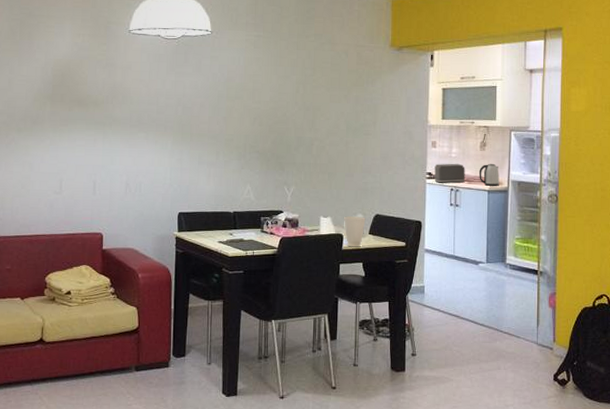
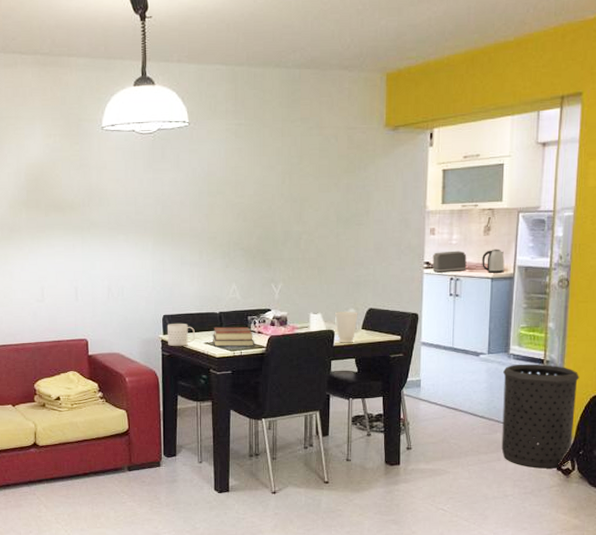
mug: none [181,220,209,245] -> present [167,323,195,347]
books: none [226,226,266,247] -> present [213,326,254,347]
laundry basket: none [500,274,570,379] -> present [501,363,579,469]

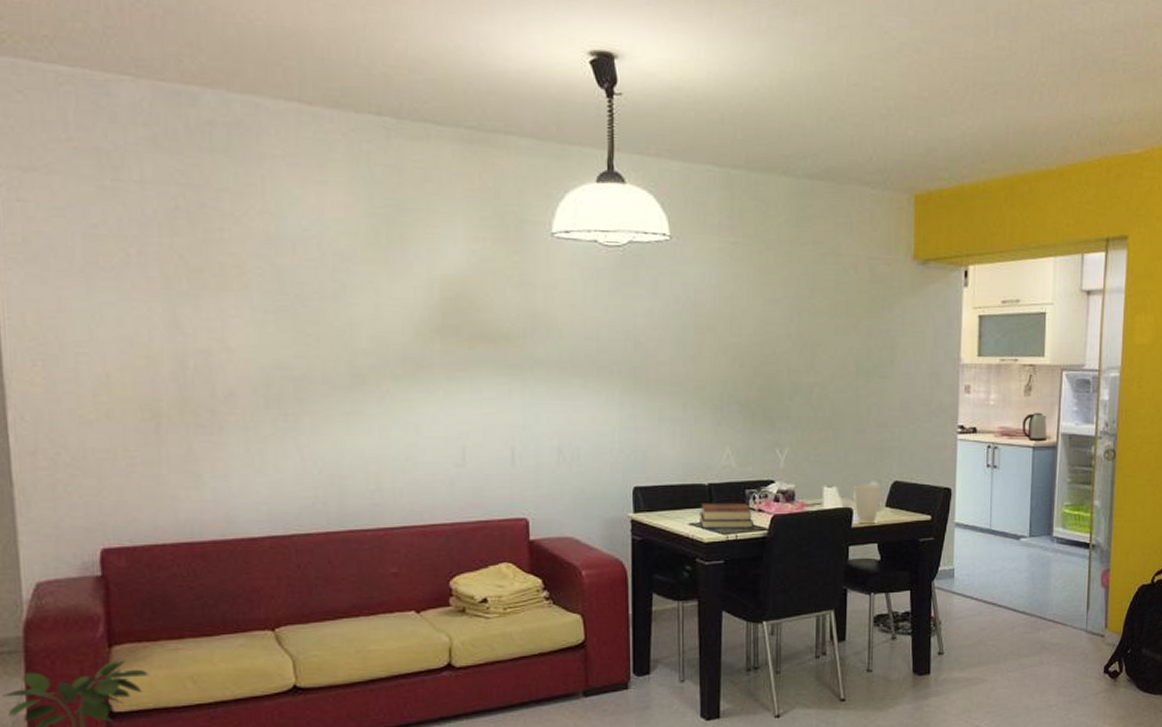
mug: present [167,323,195,347] -> none [639,497,676,529]
toaster: present [432,250,467,273] -> none [967,413,1006,439]
laundry basket: present [501,363,579,469] -> none [1044,548,1127,672]

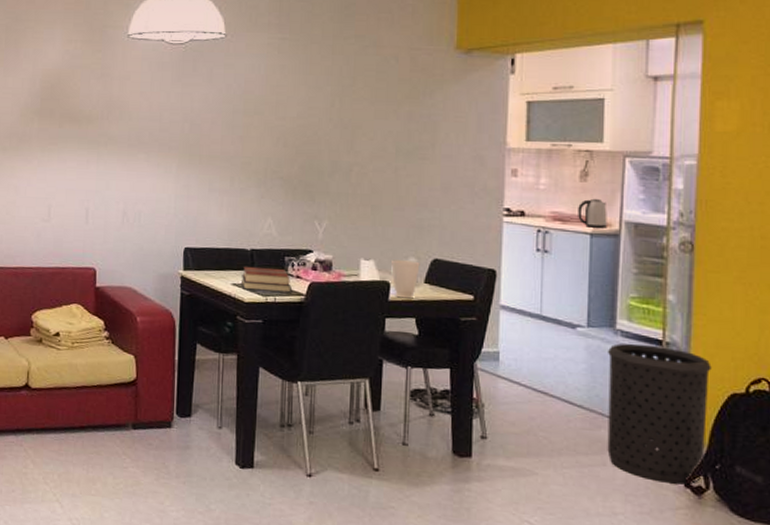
laundry basket: none [1044,548,1127,672] -> present [607,343,712,485]

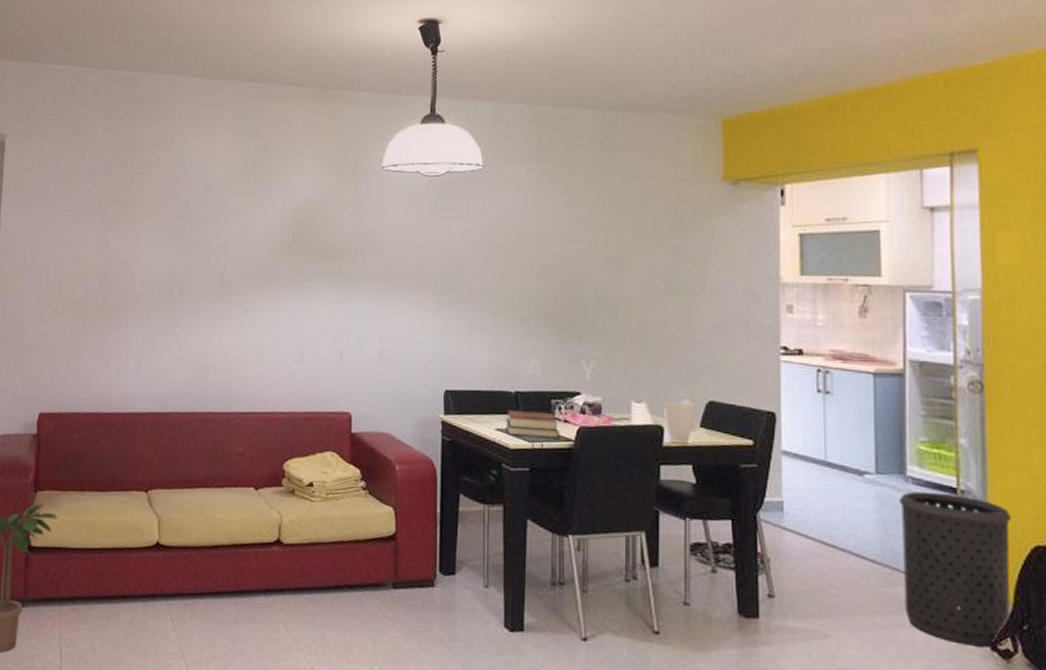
kettle: present [578,198,607,228] -> none [859,335,890,367]

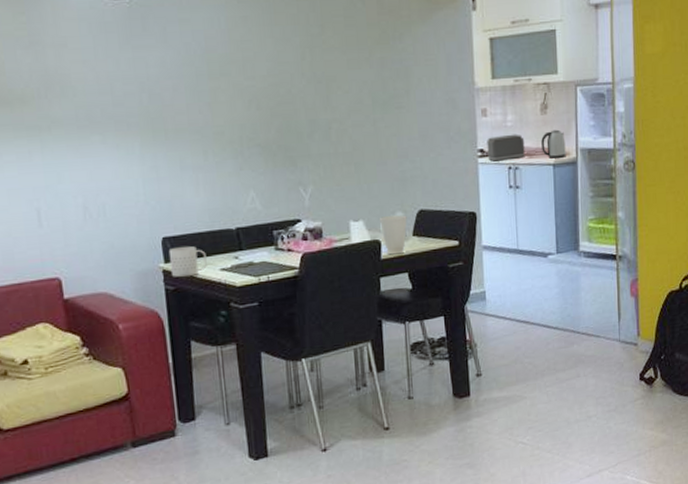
mug: none [448,401,484,432] -> present [168,246,207,278]
books: present [506,409,559,438] -> none [230,244,284,273]
toaster: none [792,334,838,362] -> present [487,134,525,162]
kettle: none [859,335,890,367] -> present [541,129,566,159]
laundry basket: present [898,491,1011,648] -> none [574,260,654,381]

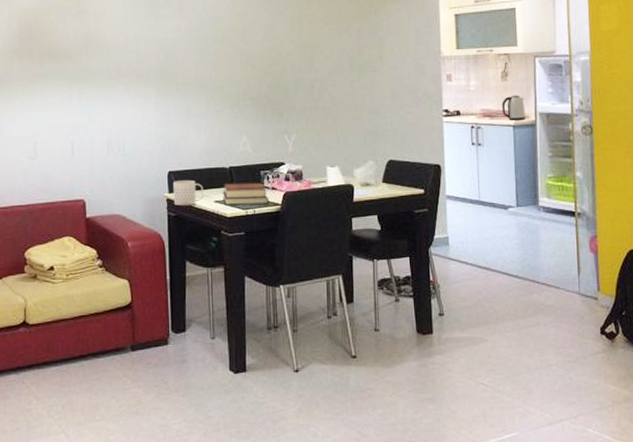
books: none [230,244,284,273] -> present [223,182,268,205]
cup: present [380,215,407,255] -> none [353,164,378,198]
toaster: present [487,134,525,162] -> none [451,97,487,121]

